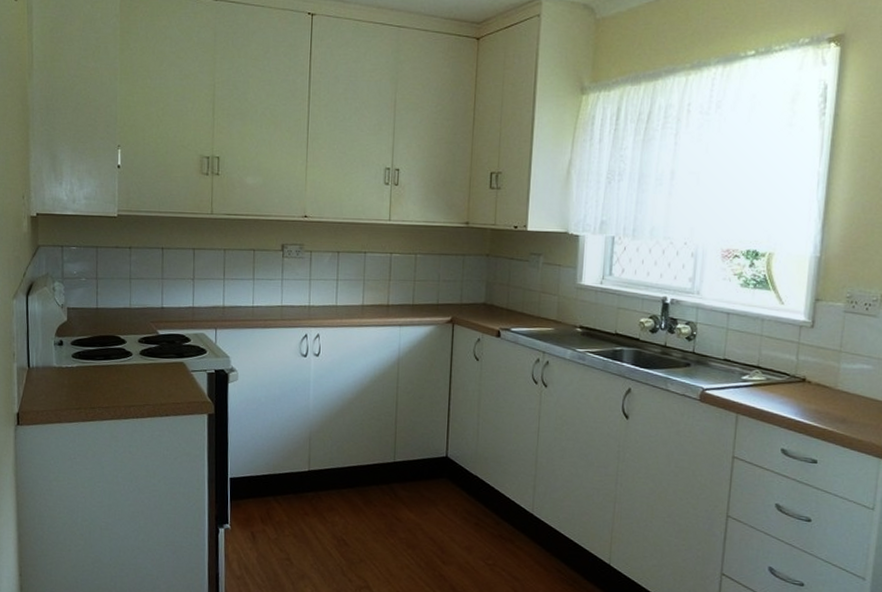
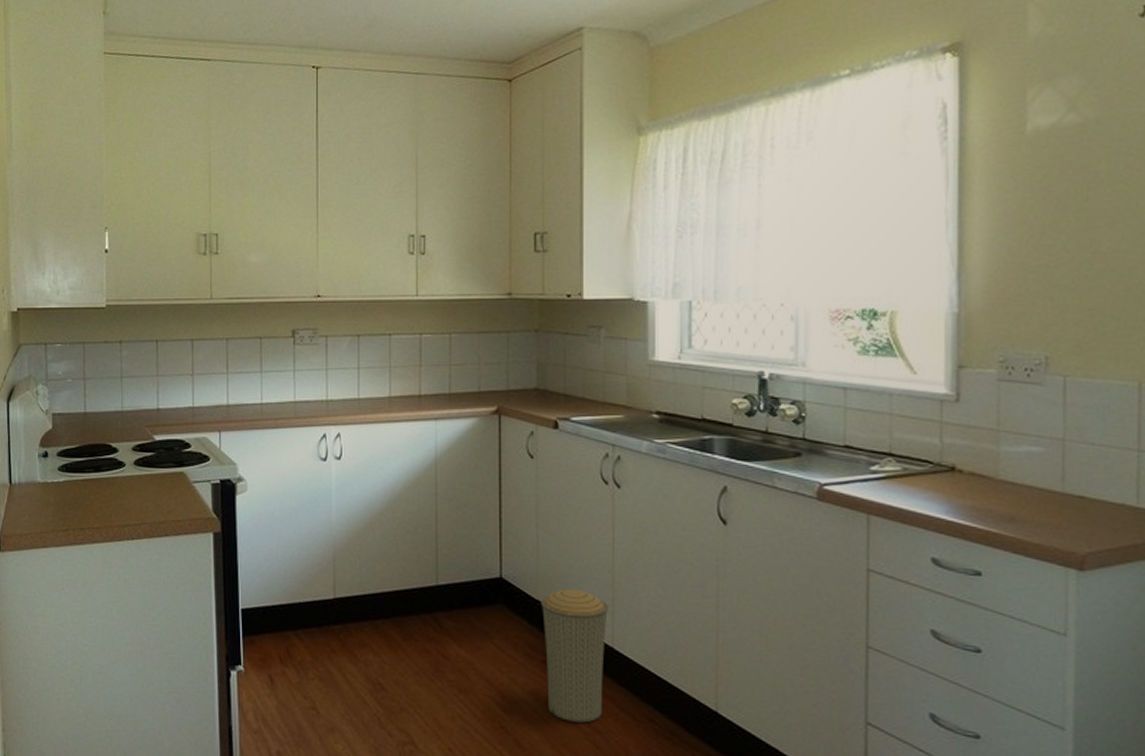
trash can: none [477,467,532,573] -> present [540,589,610,723]

